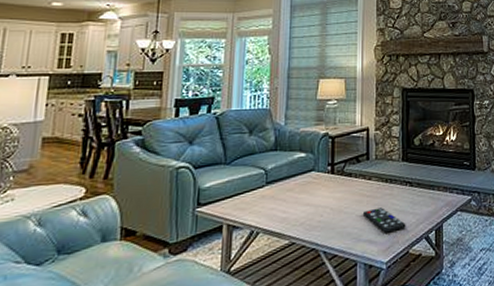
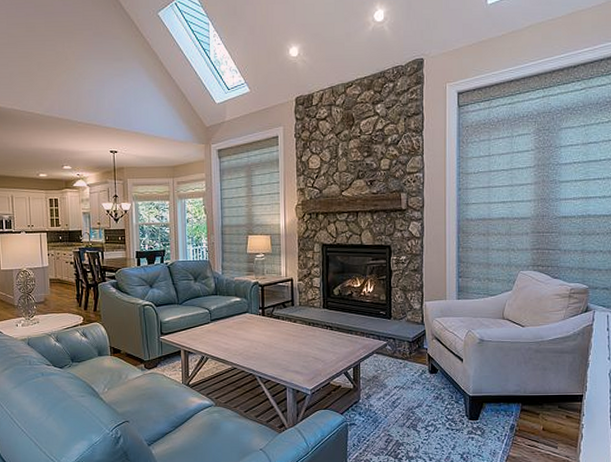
remote control: present [362,208,406,233] -> none [289,346,327,367]

